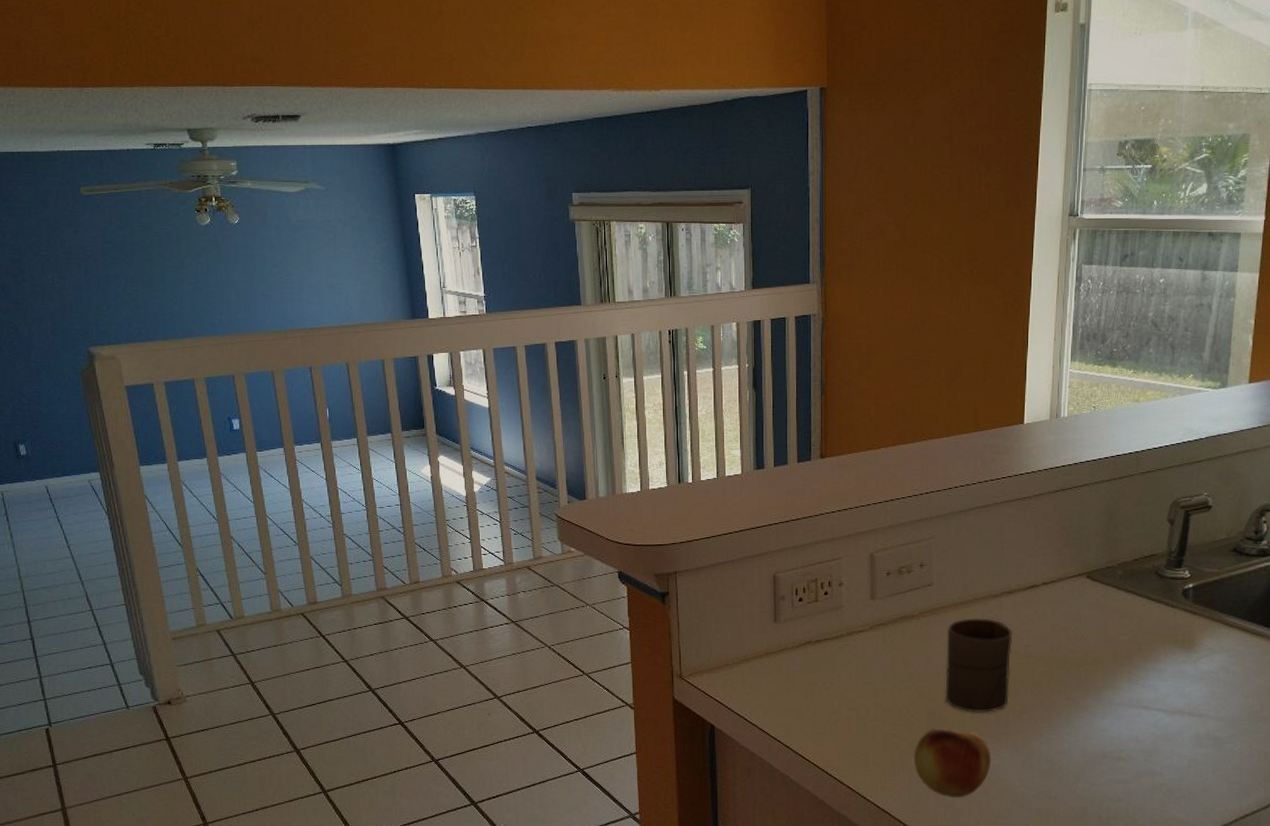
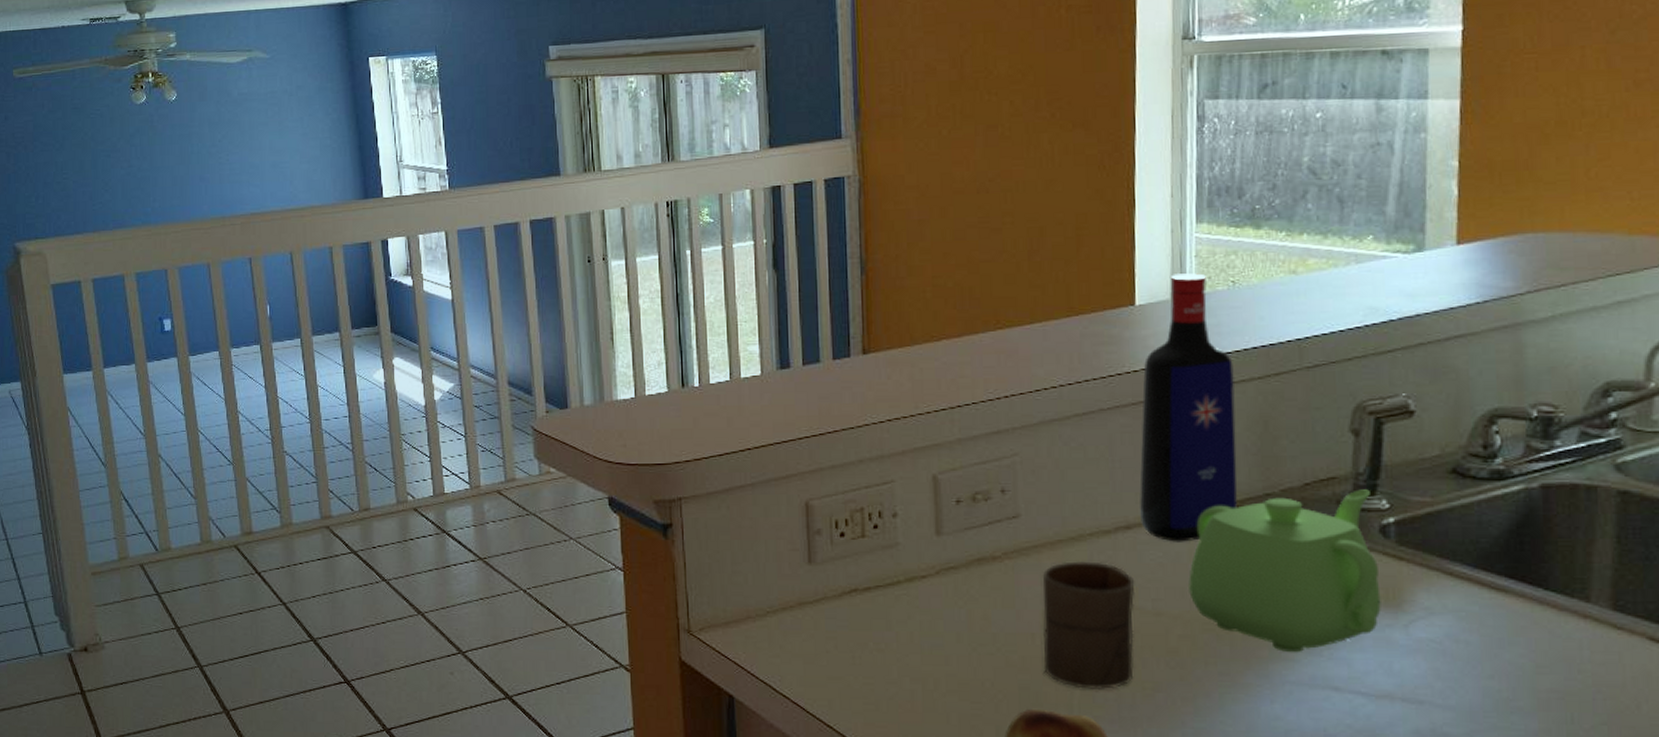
liquor bottle: none [1019,400,1091,603] -> present [1139,273,1237,542]
teapot: none [1050,563,1180,683] -> present [1189,489,1381,653]

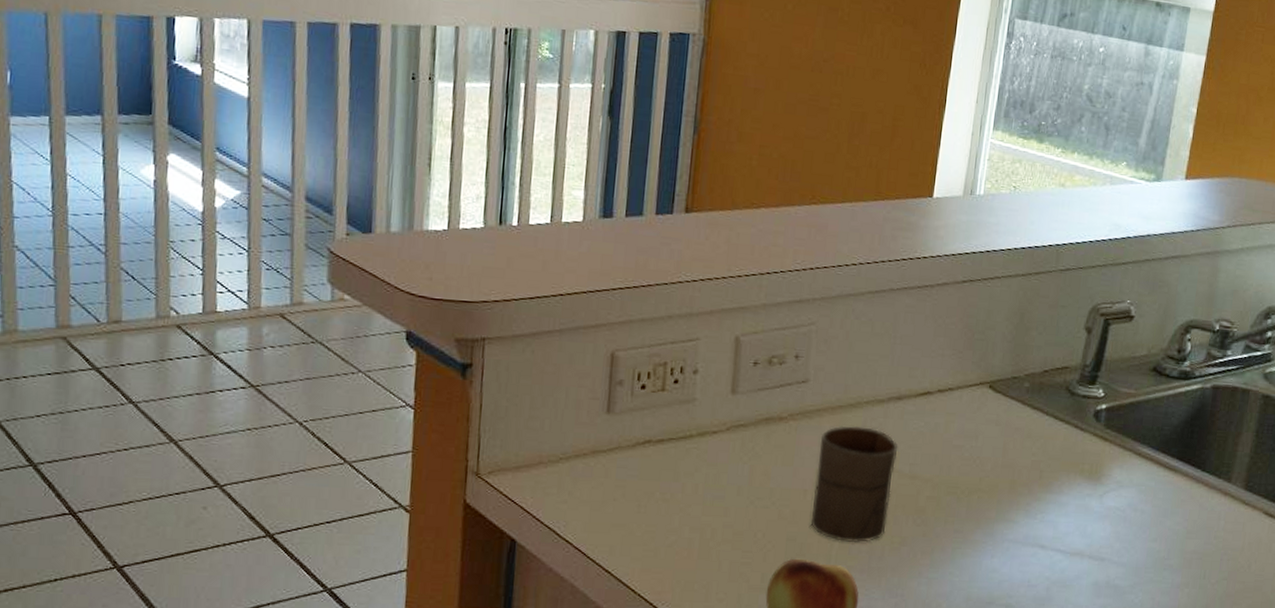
liquor bottle: present [1139,273,1237,542] -> none [910,173,1005,415]
teapot: present [1189,489,1381,653] -> none [941,379,1092,516]

